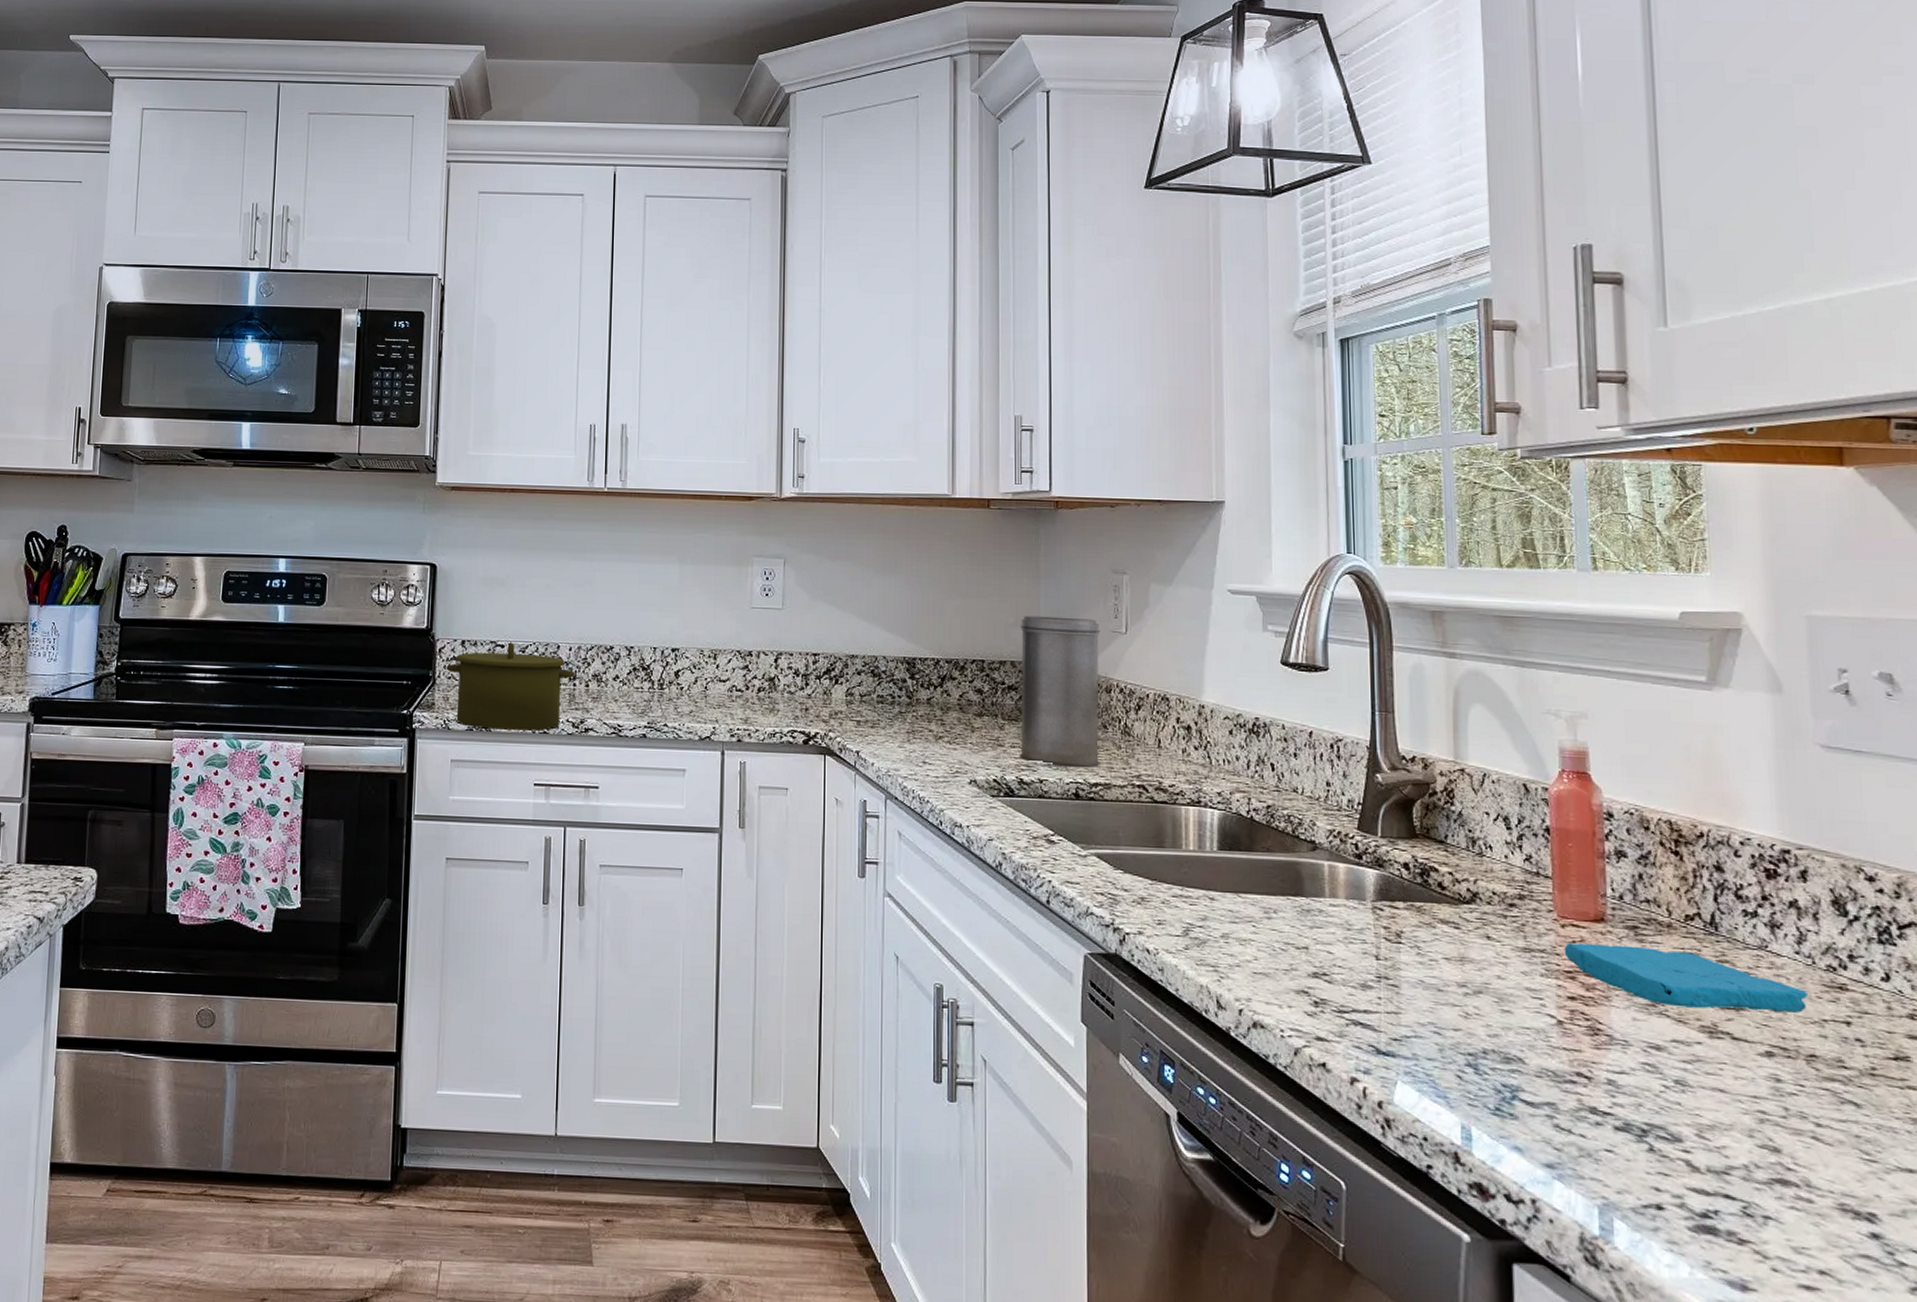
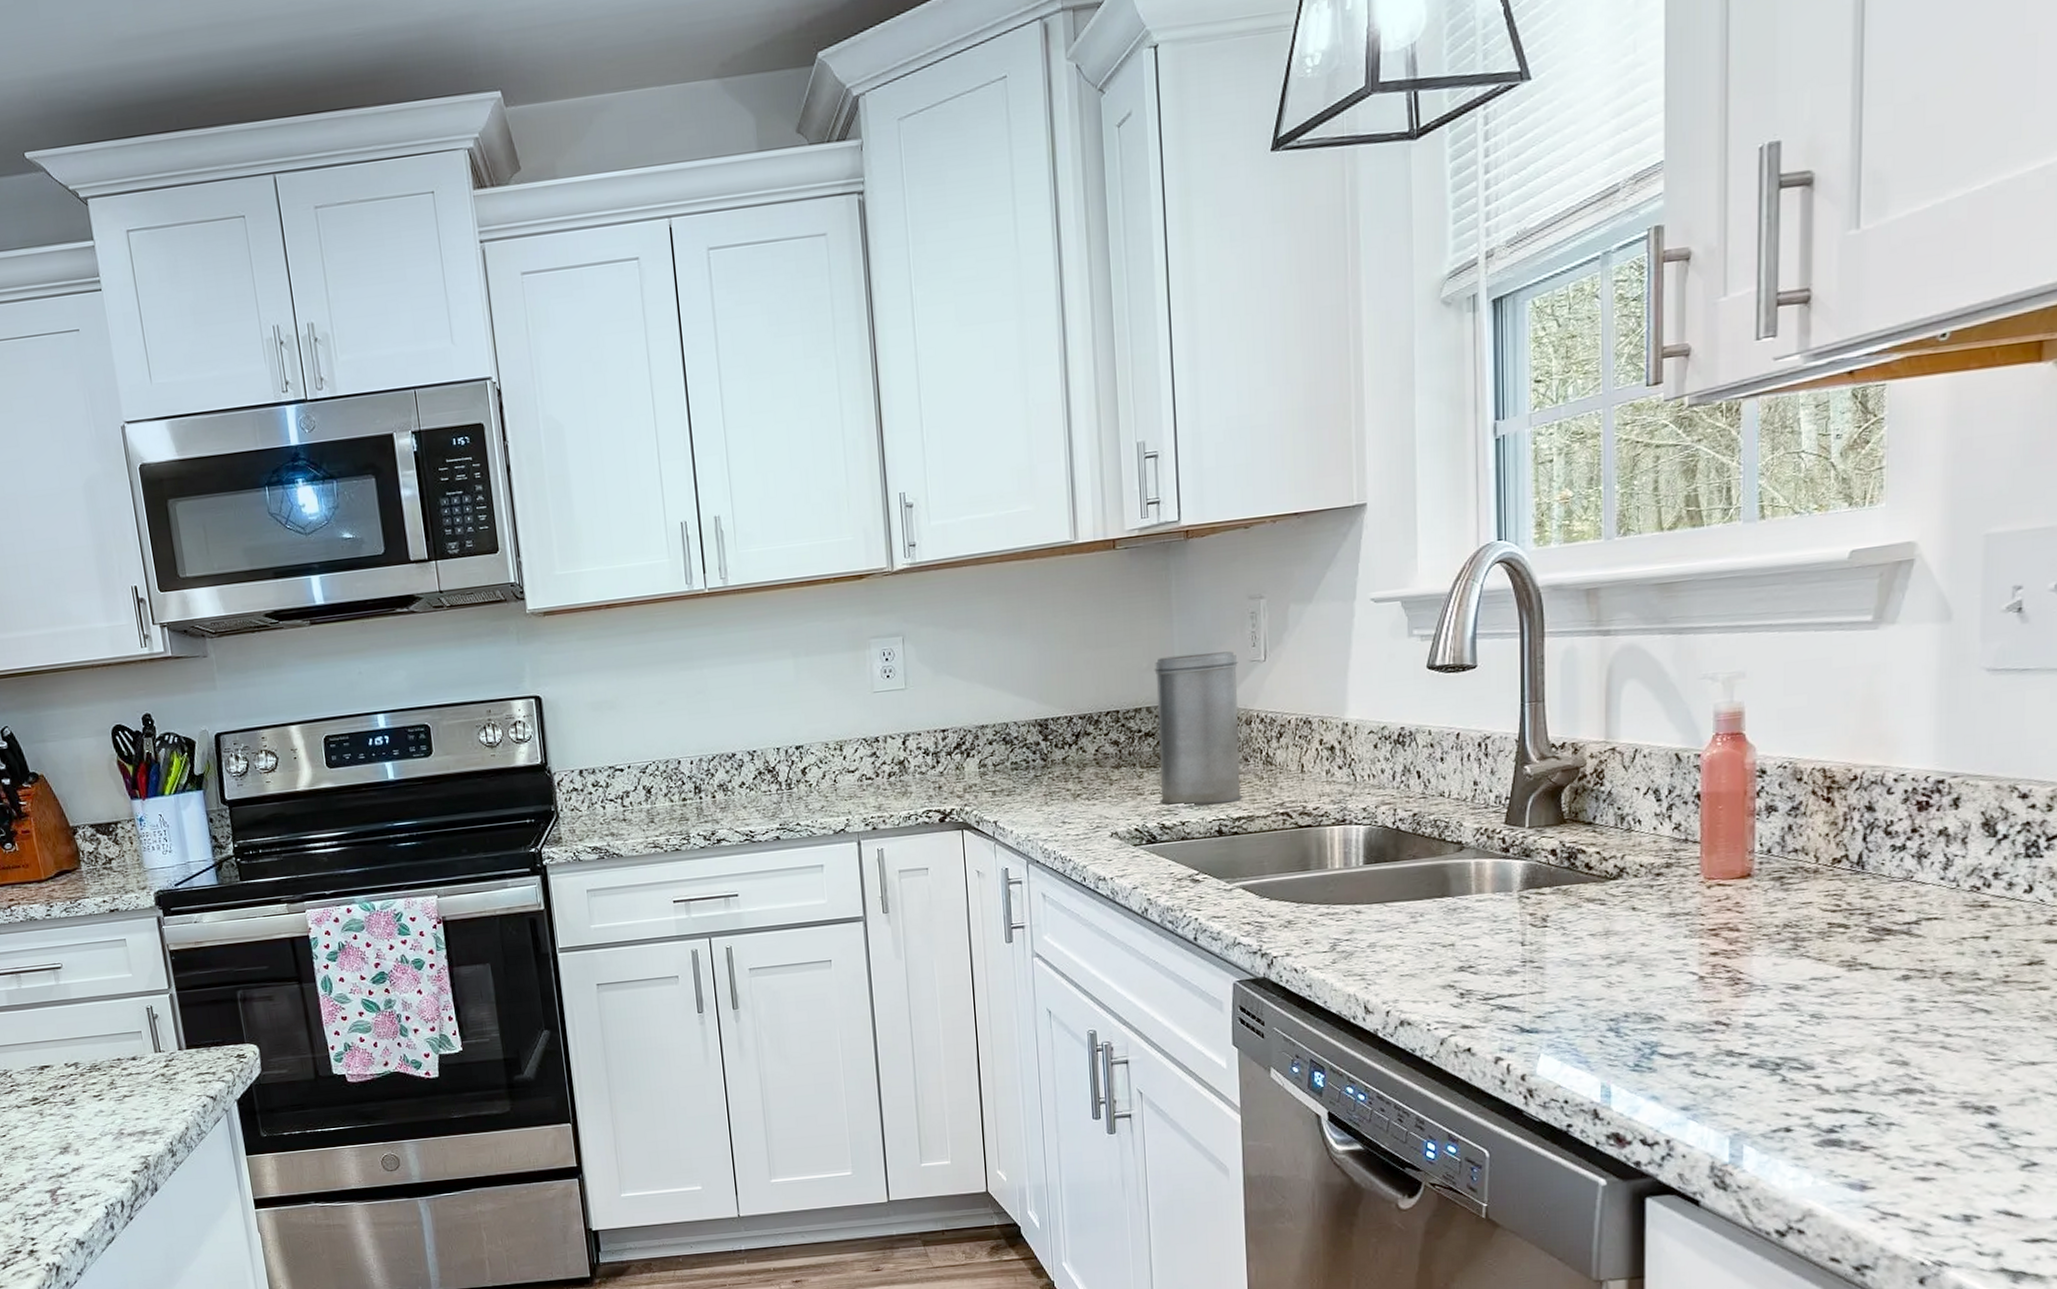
cooking pot: present [447,643,574,730] -> none [568,765,699,855]
sponge: present [1564,943,1809,1013] -> none [1709,894,1950,947]

